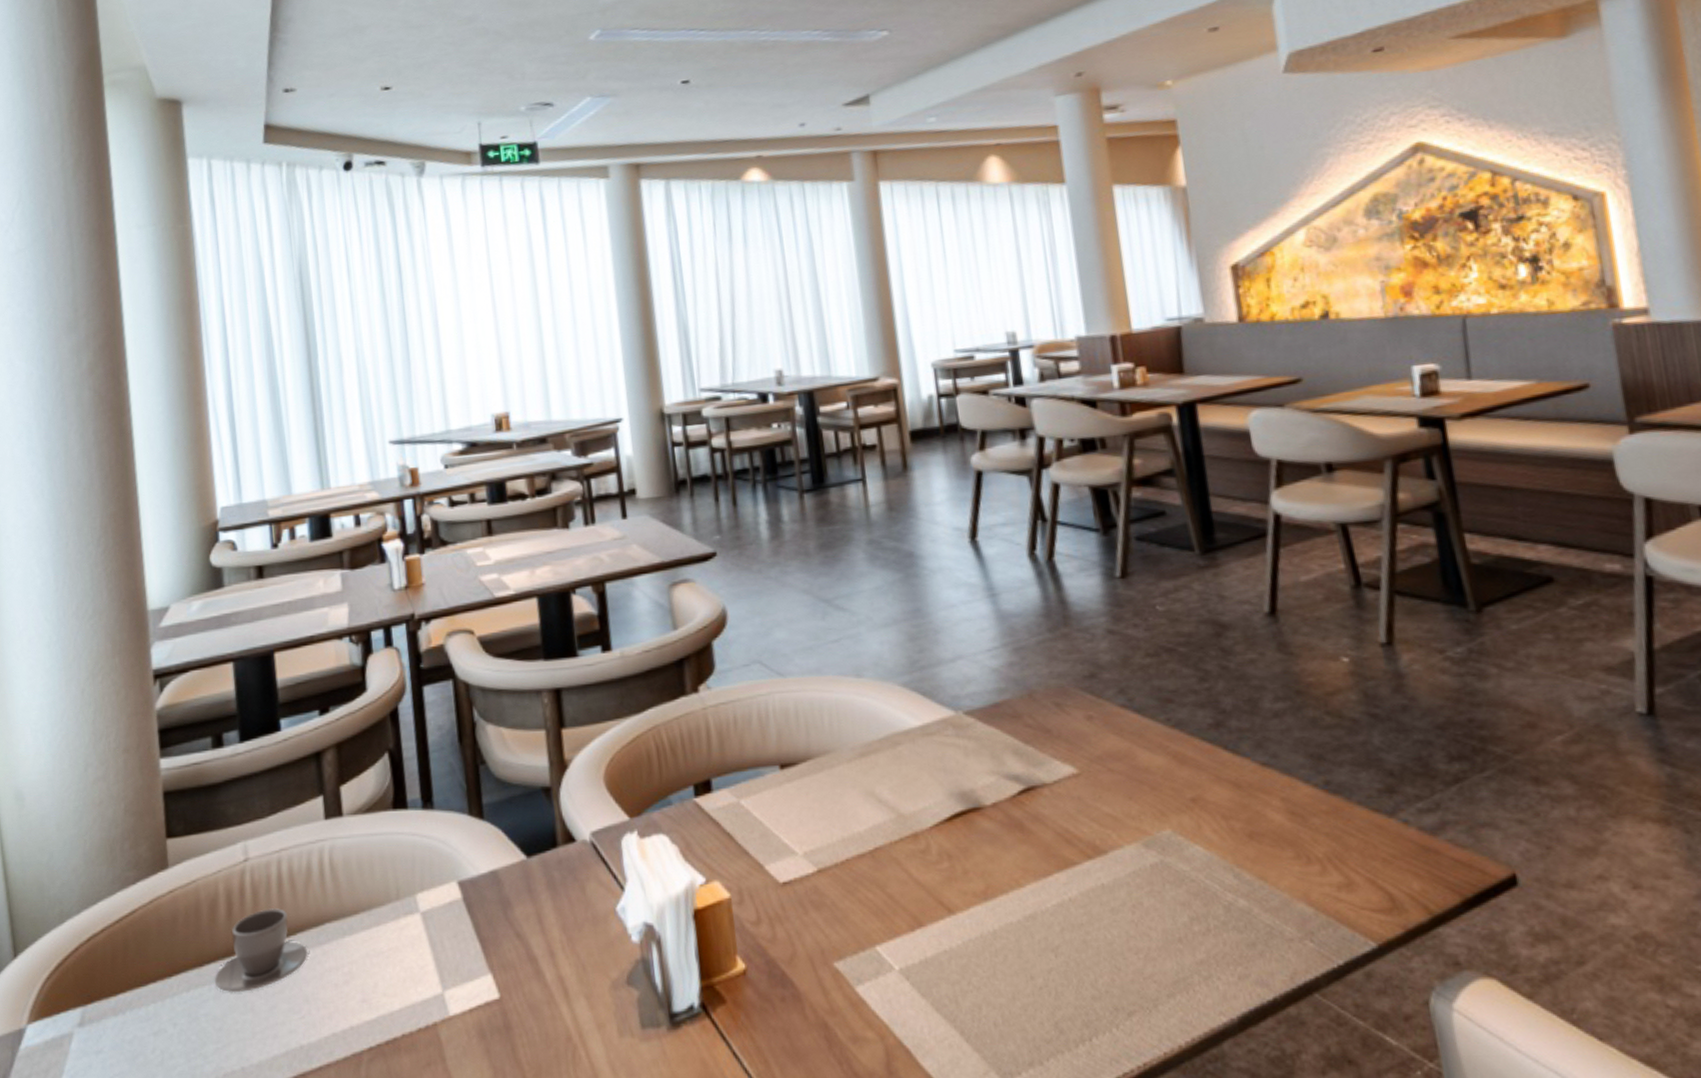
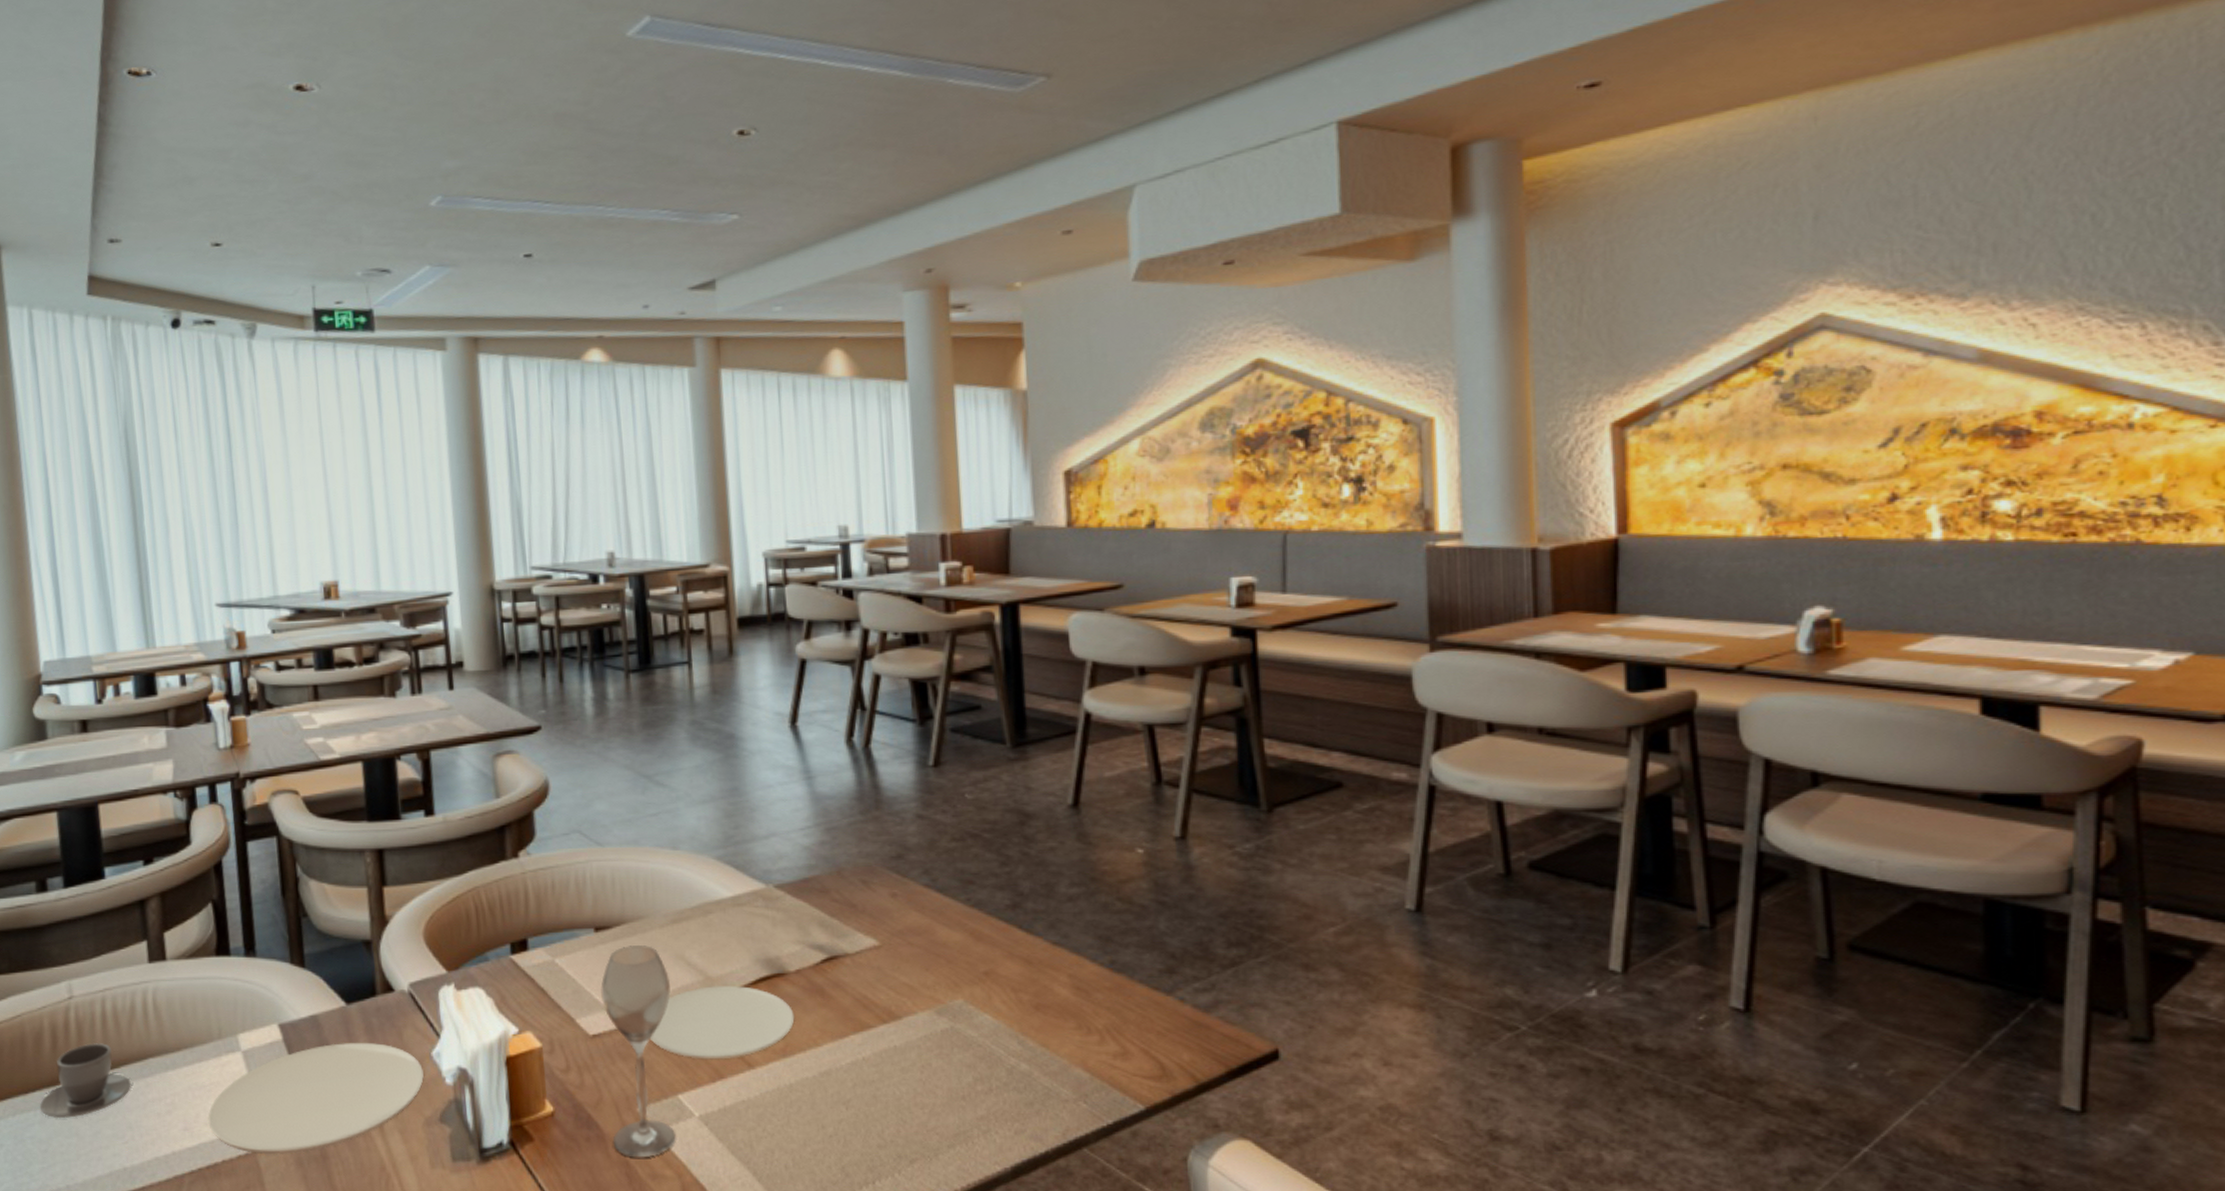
plate: none [386,898,609,1027] -> present [208,1042,424,1155]
wineglass: none [789,782,876,1019] -> present [601,946,676,1158]
plate: none [842,823,995,906] -> present [649,985,795,1060]

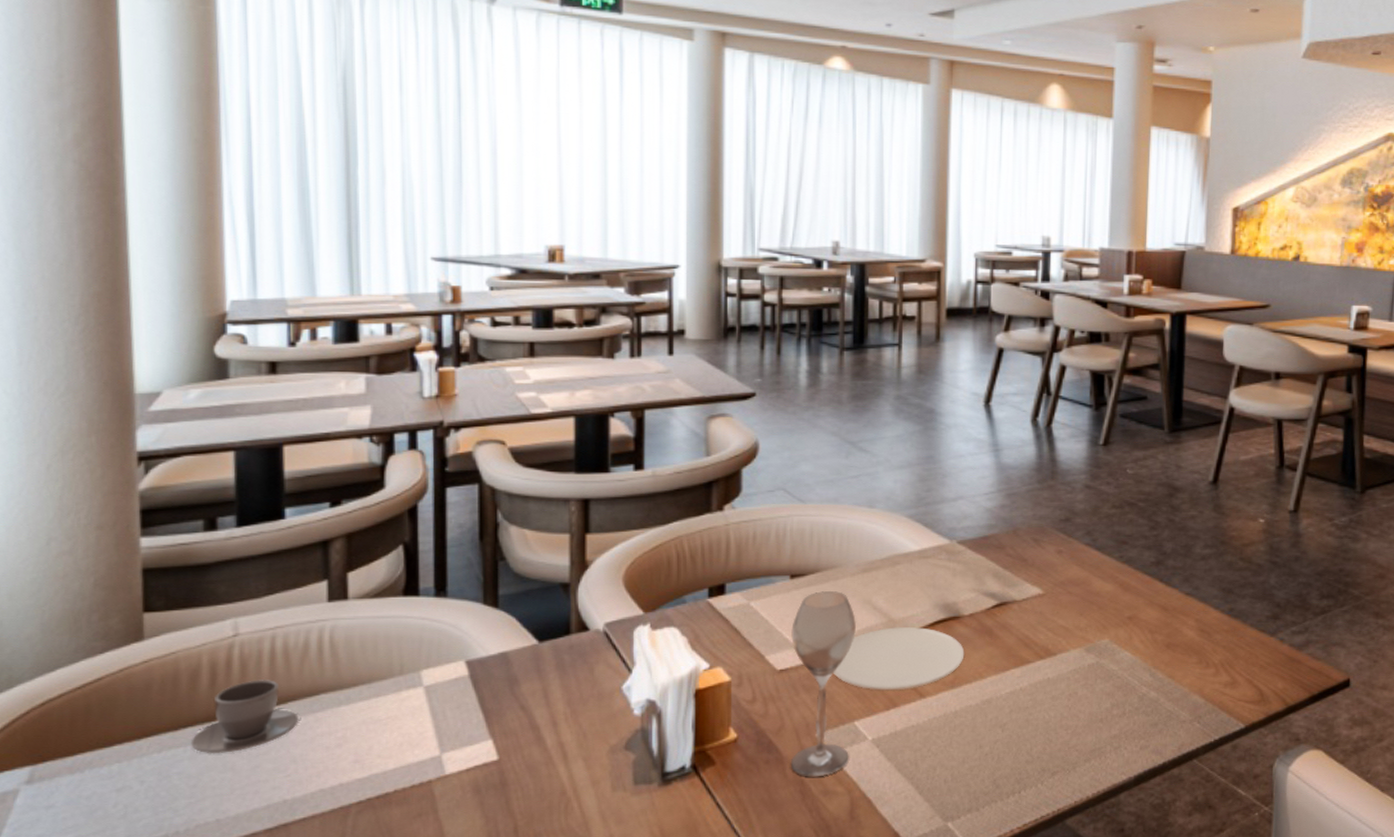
plate: present [208,1042,424,1155] -> none [382,677,612,784]

